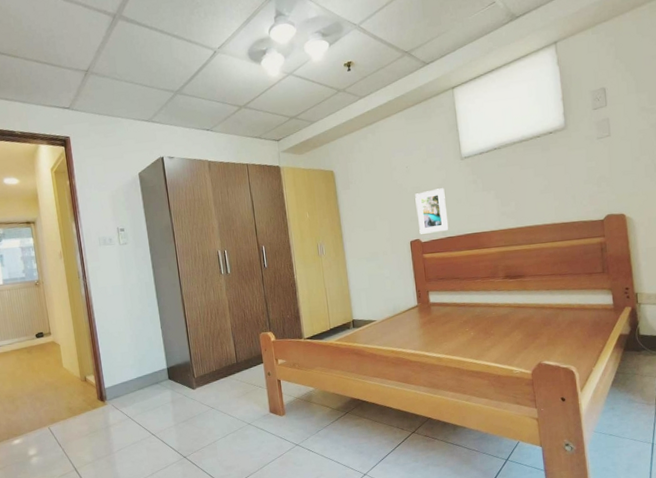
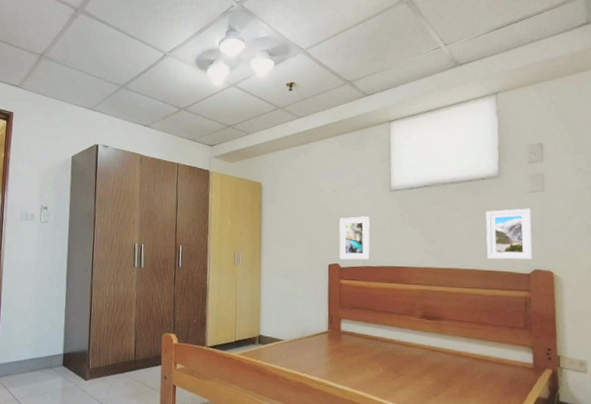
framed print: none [556,155,605,212] -> present [486,208,533,260]

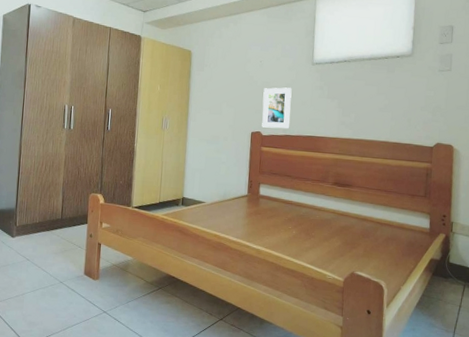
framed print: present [486,208,533,260] -> none [396,86,439,134]

